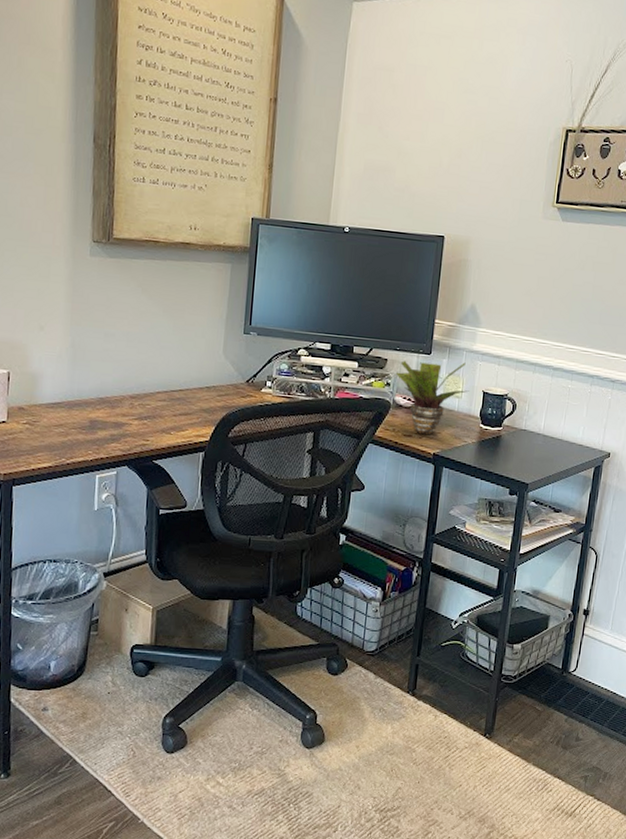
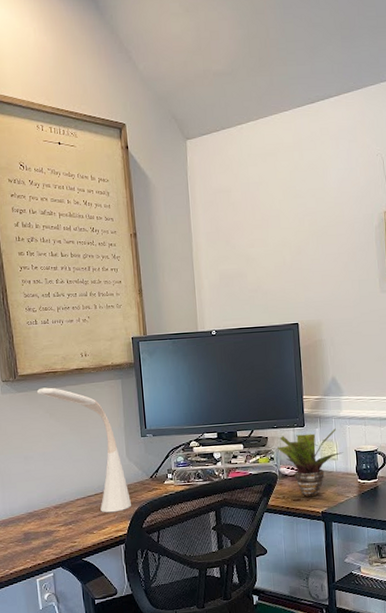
desk lamp: none [131,257,220,415] -> present [36,387,131,513]

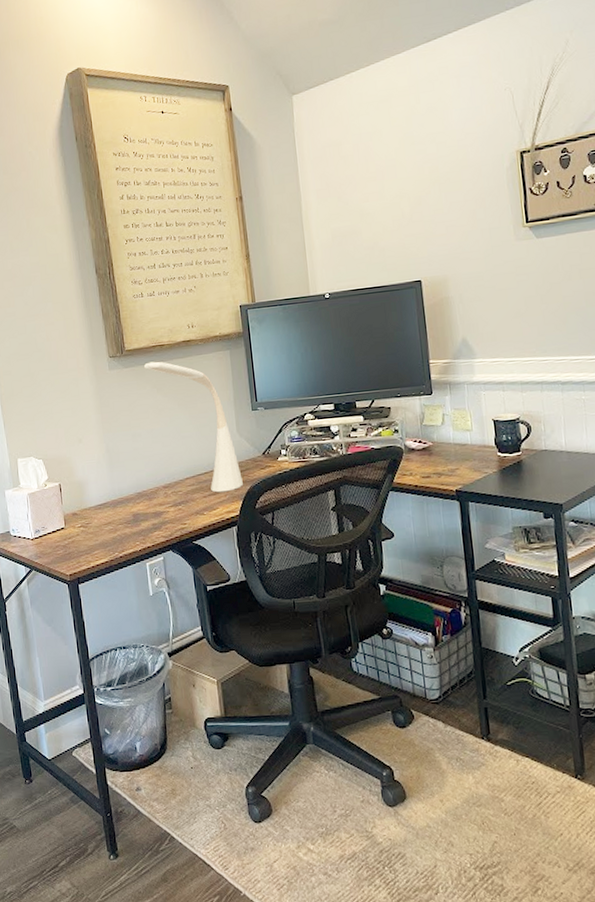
potted plant: present [276,428,343,497] -> none [401,395,479,474]

